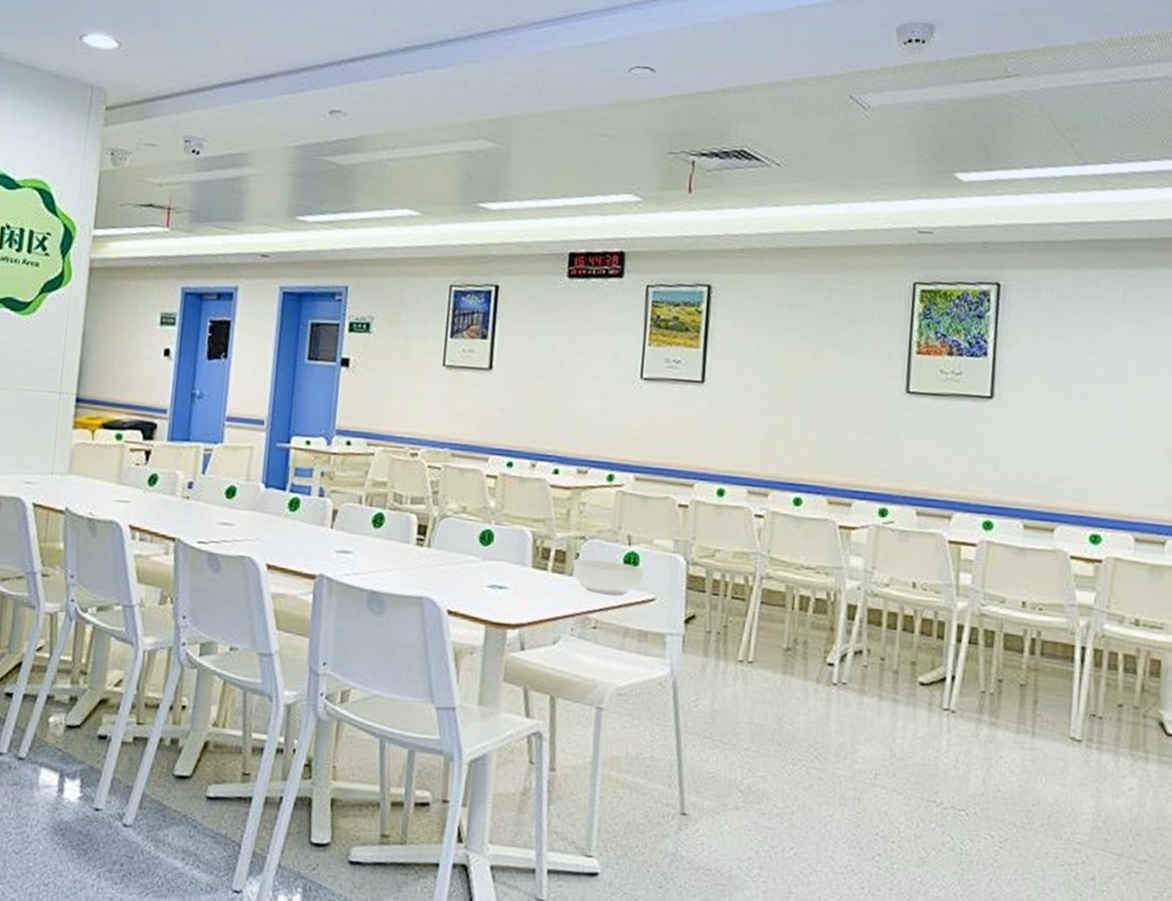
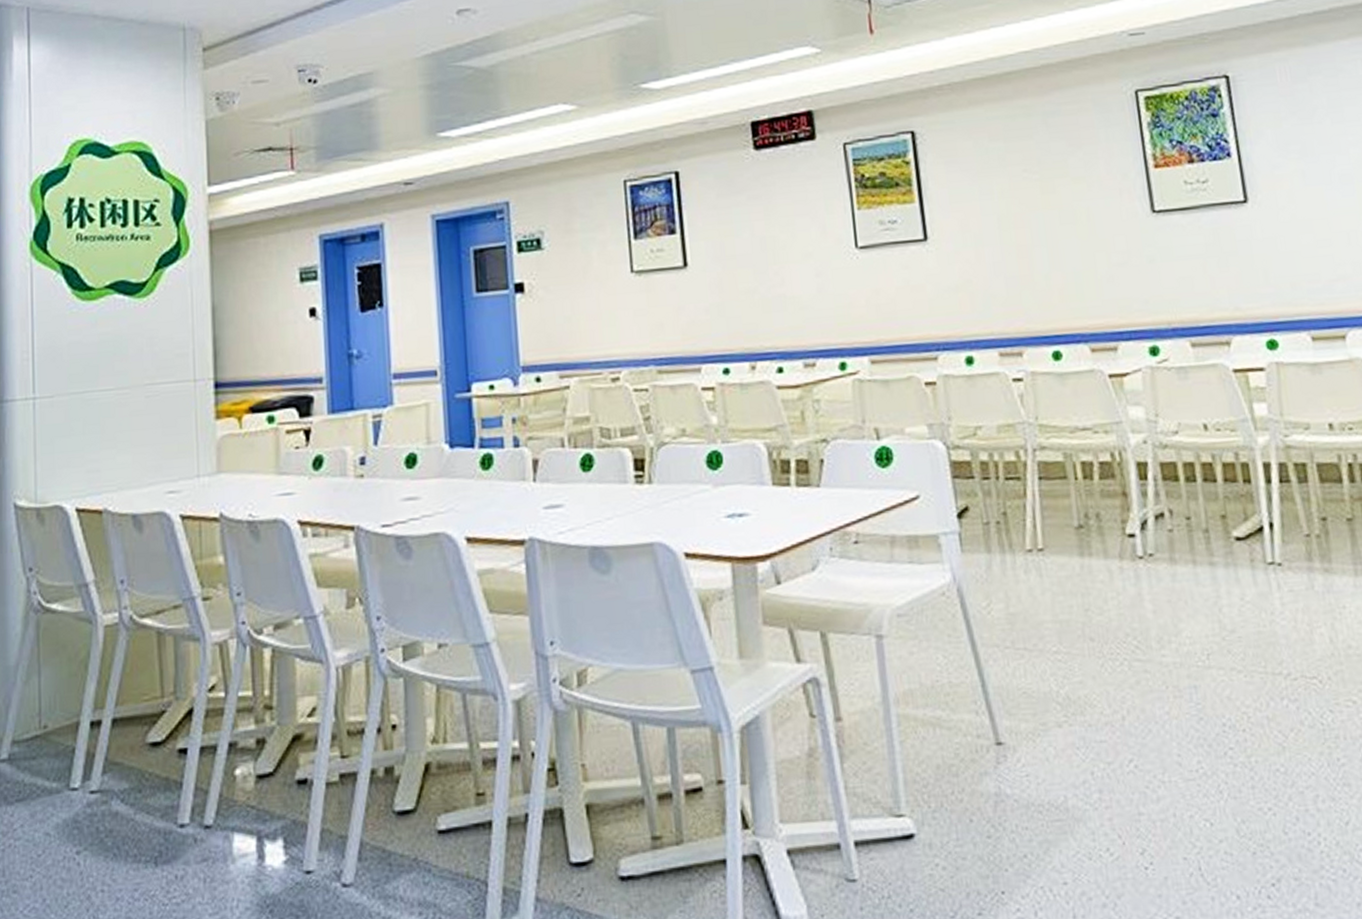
bowl: present [572,558,645,596] -> none [817,461,901,503]

